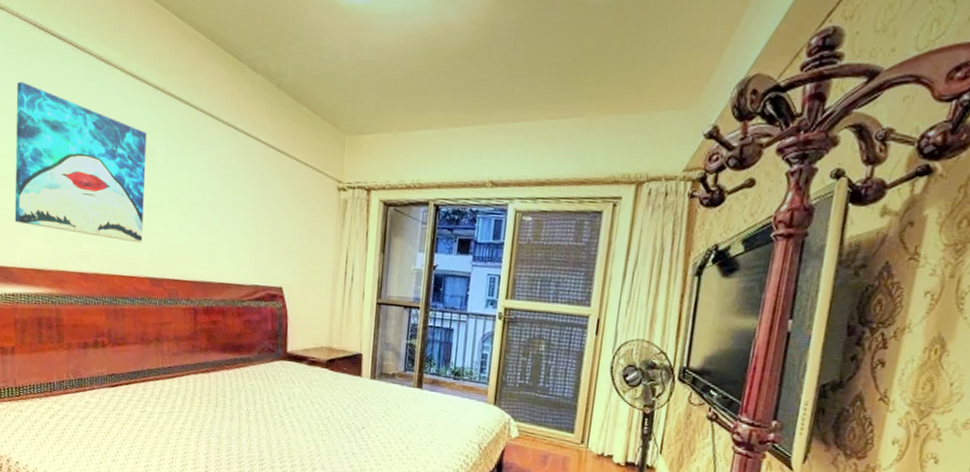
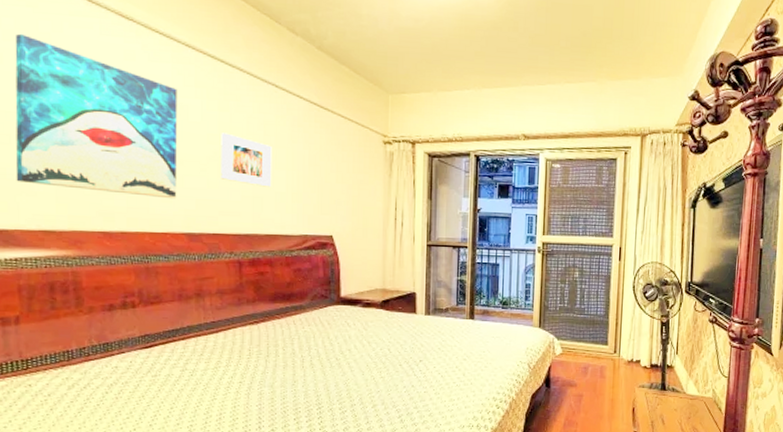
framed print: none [182,177,229,234] -> present [221,133,272,187]

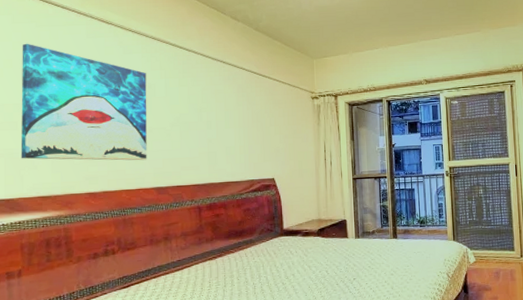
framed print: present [221,133,272,187] -> none [181,103,223,144]

